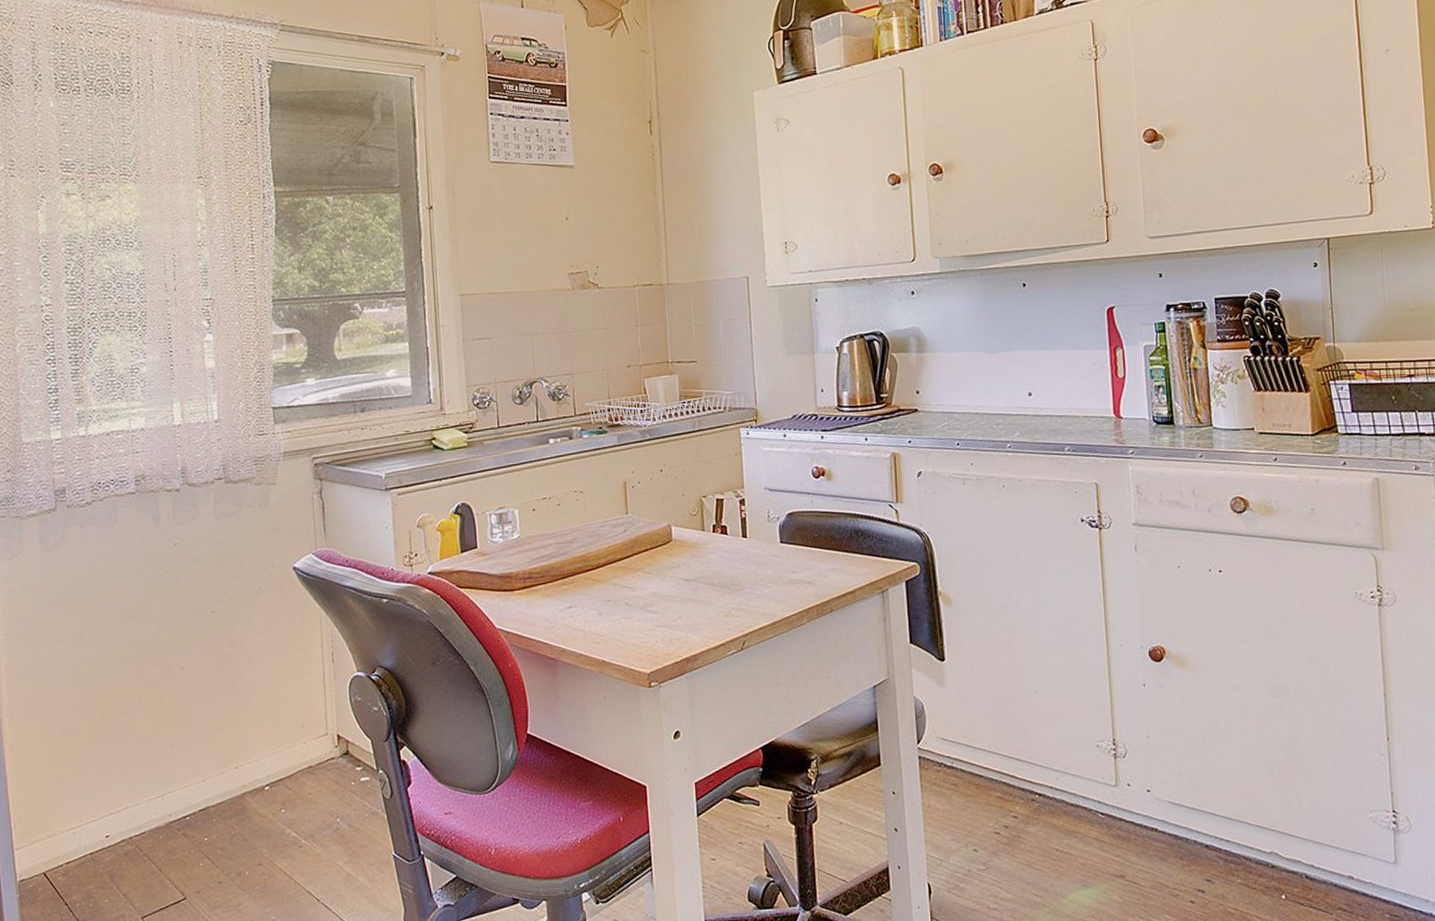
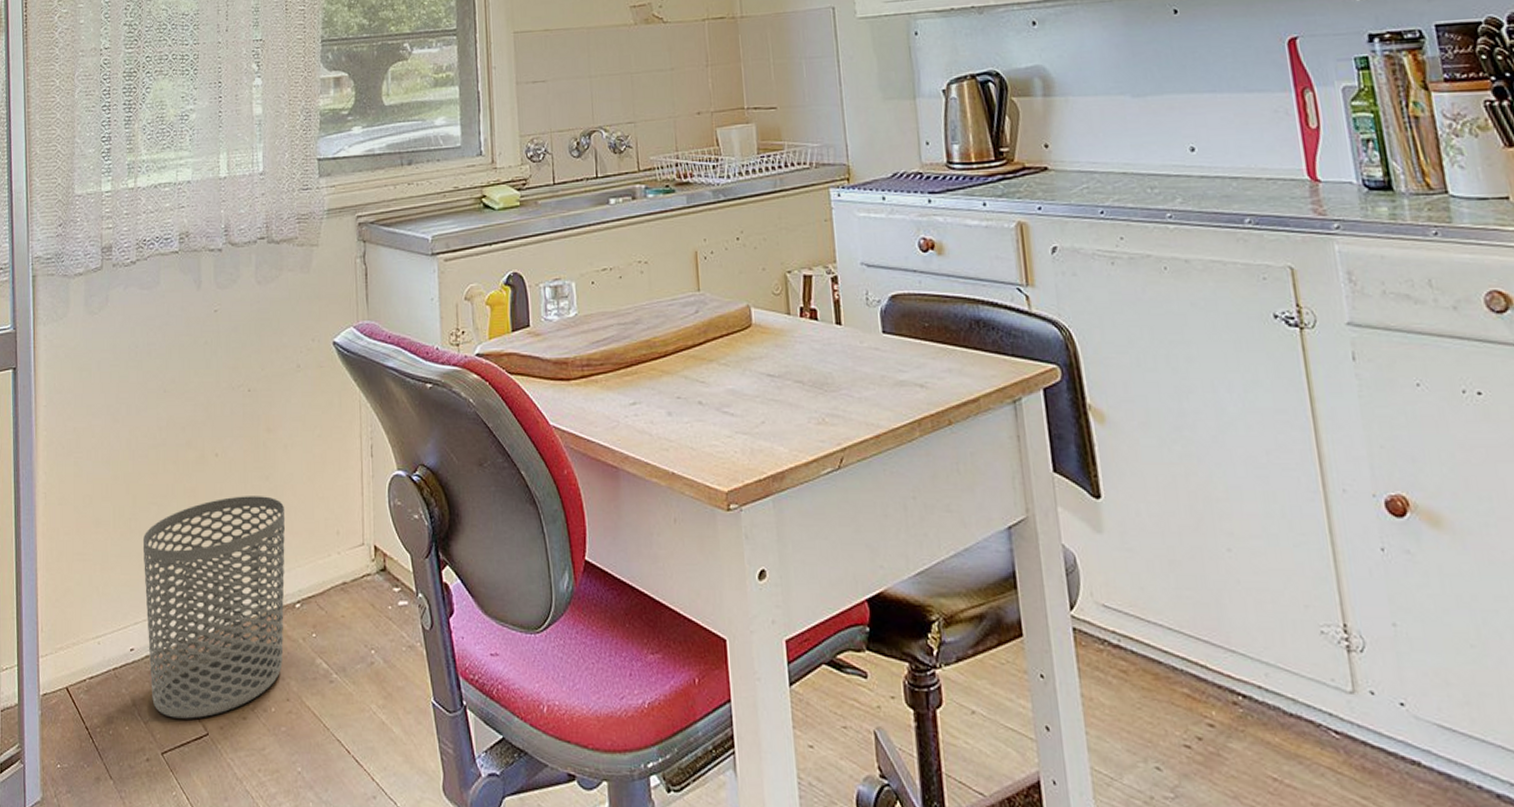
waste bin: none [112,700,255,889] -> present [142,496,286,719]

